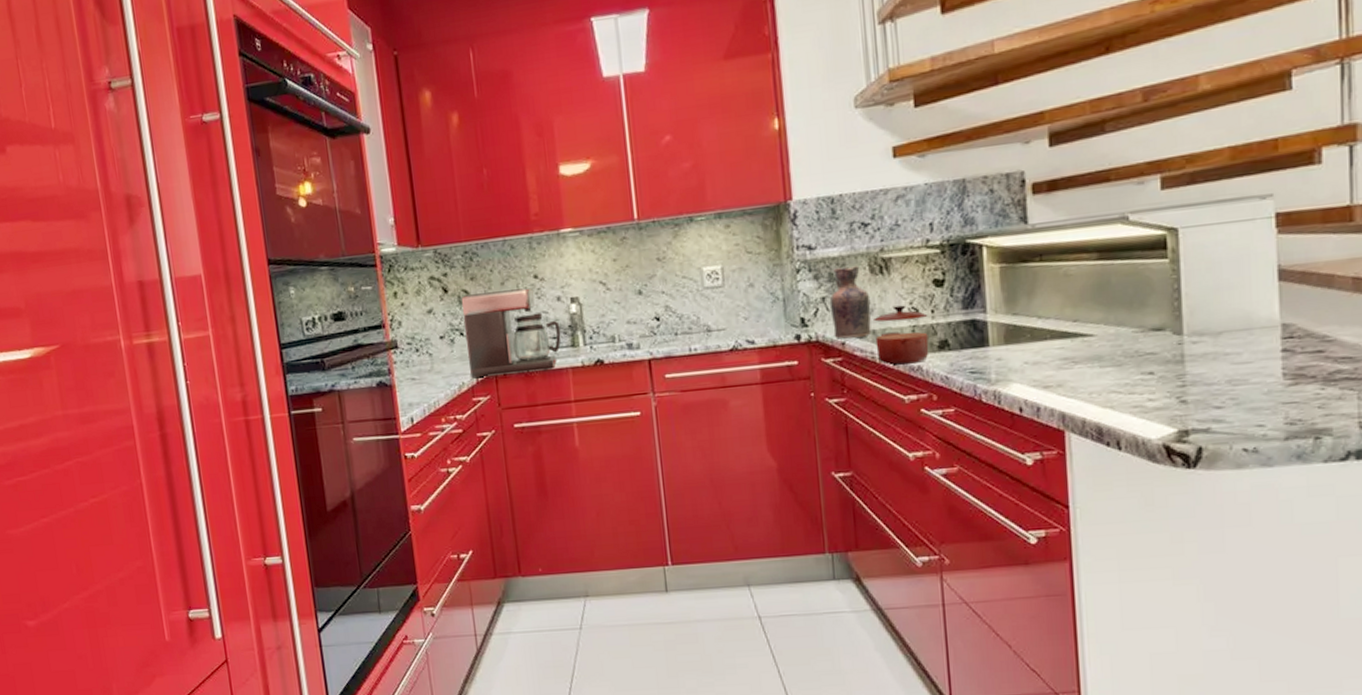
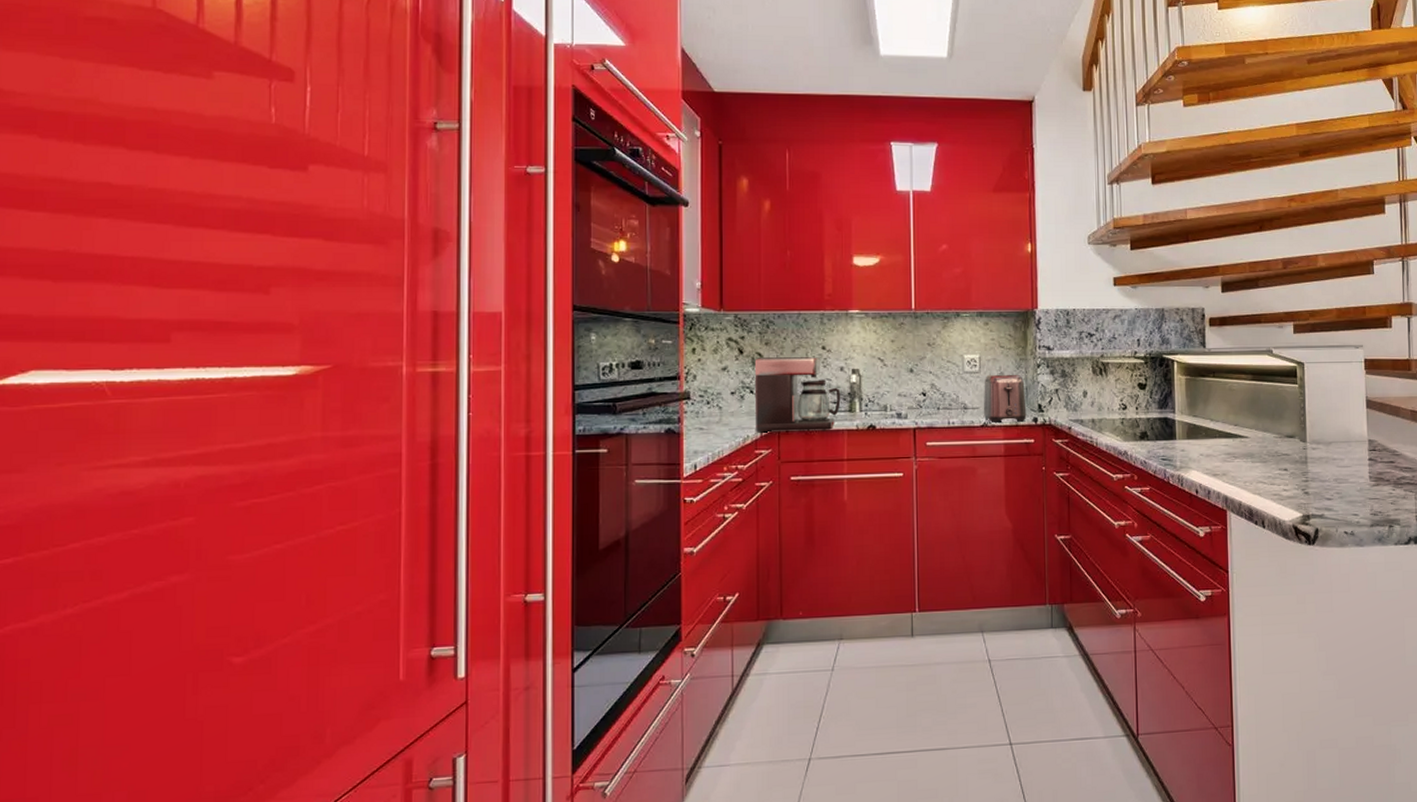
toaster: none [729,284,787,345] -> present [983,374,1027,422]
ceramic jug: present [829,266,872,339] -> none [1061,367,1092,425]
saucepan: present [874,305,929,365] -> none [1094,401,1134,449]

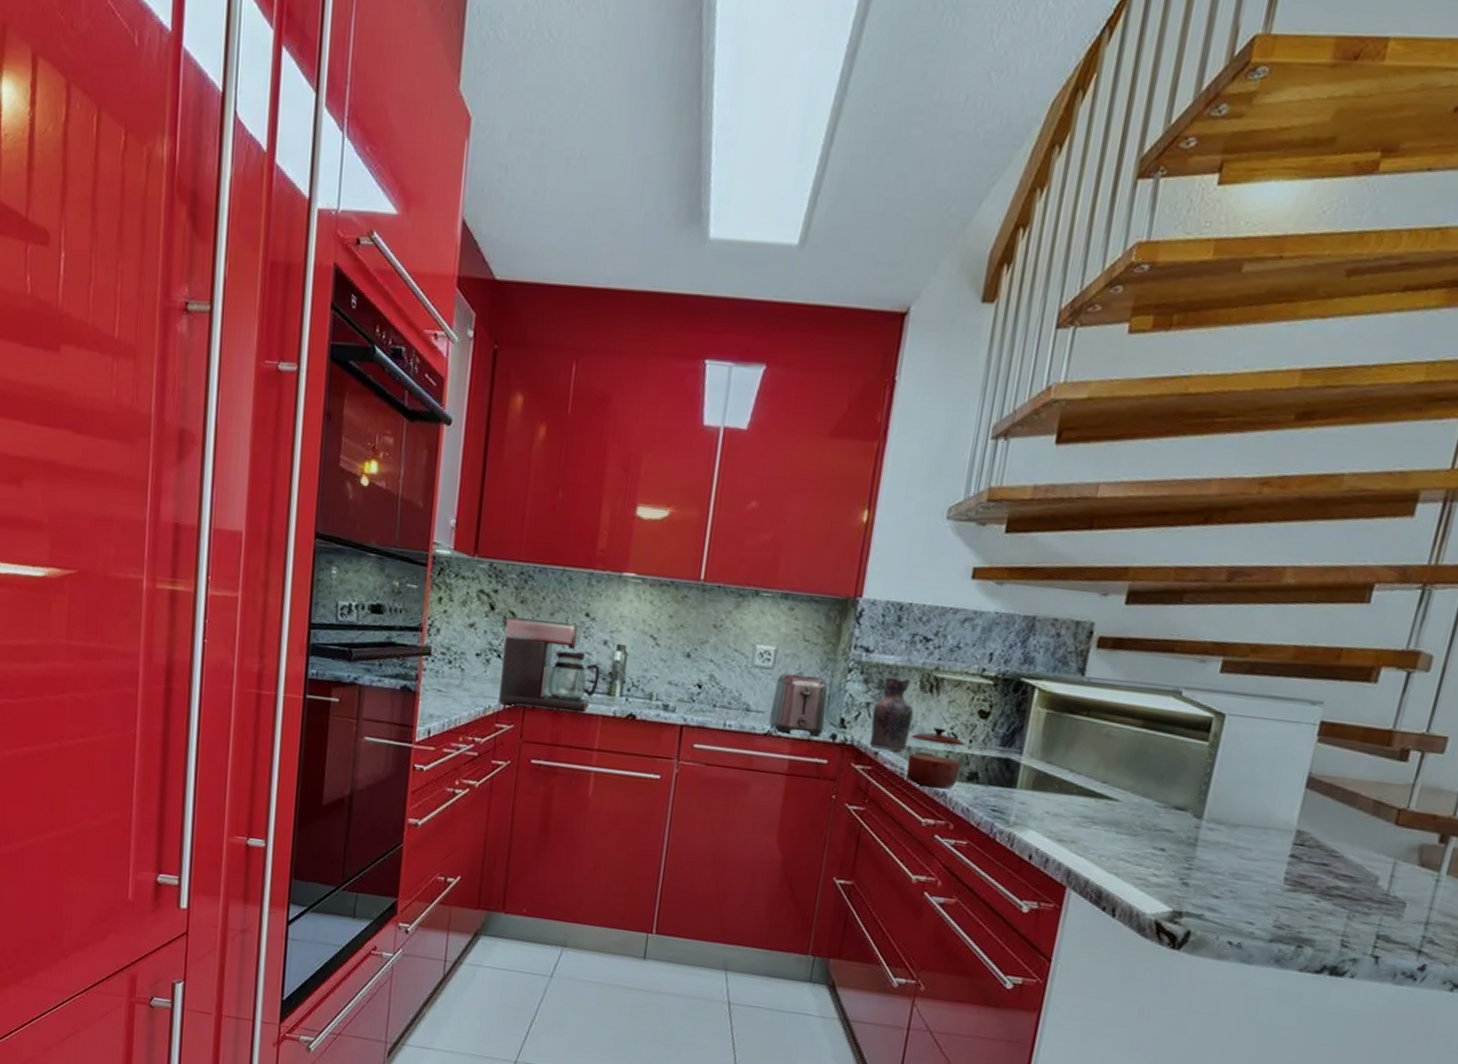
ceramic jug: none [1061,367,1092,425] -> present [869,676,914,752]
saucepan: none [1094,401,1134,449] -> present [906,727,966,789]

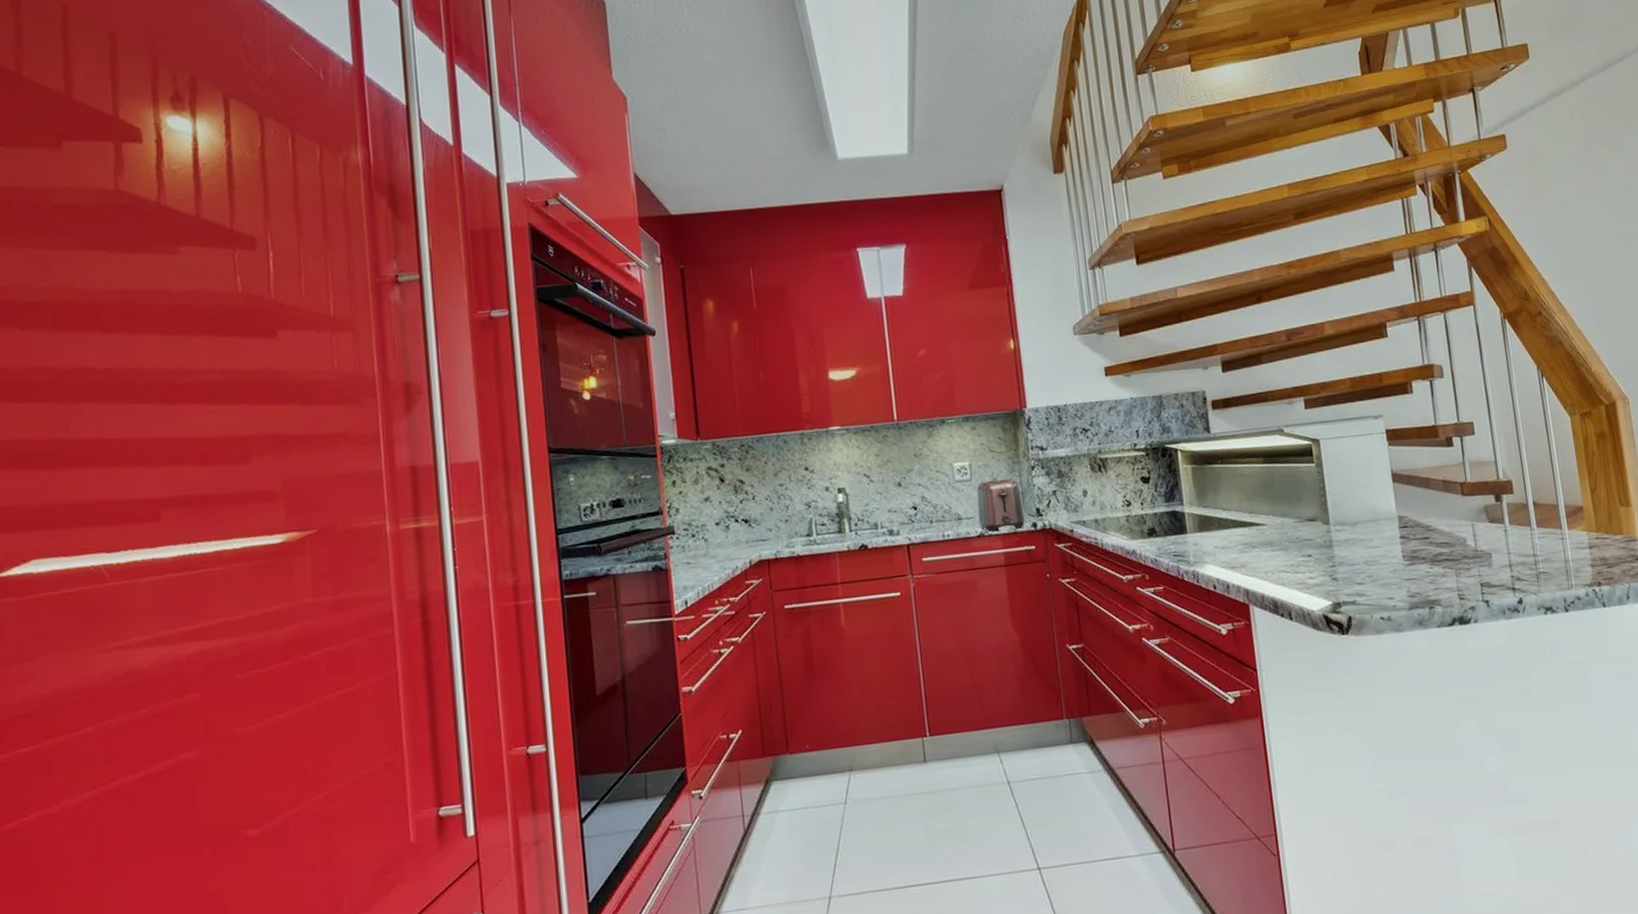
coffee maker: present [499,617,601,714] -> none [736,479,829,563]
ceramic jug: present [869,676,914,752] -> none [1059,464,1094,527]
saucepan: present [906,727,966,789] -> none [1096,498,1141,549]

